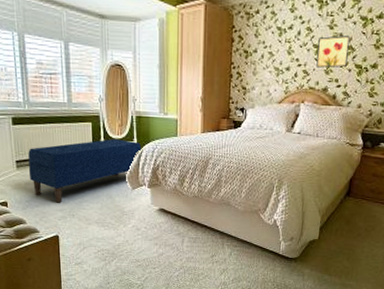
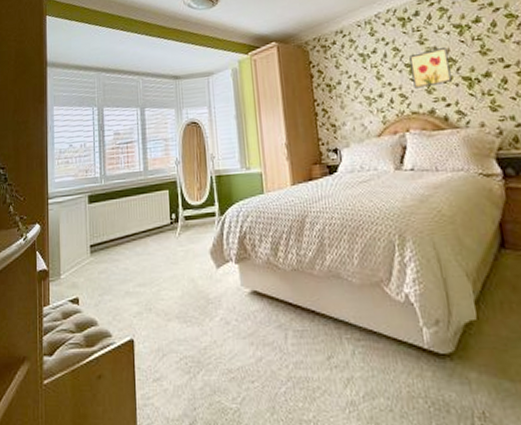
bench: present [28,139,141,203] -> none [103,205,223,294]

